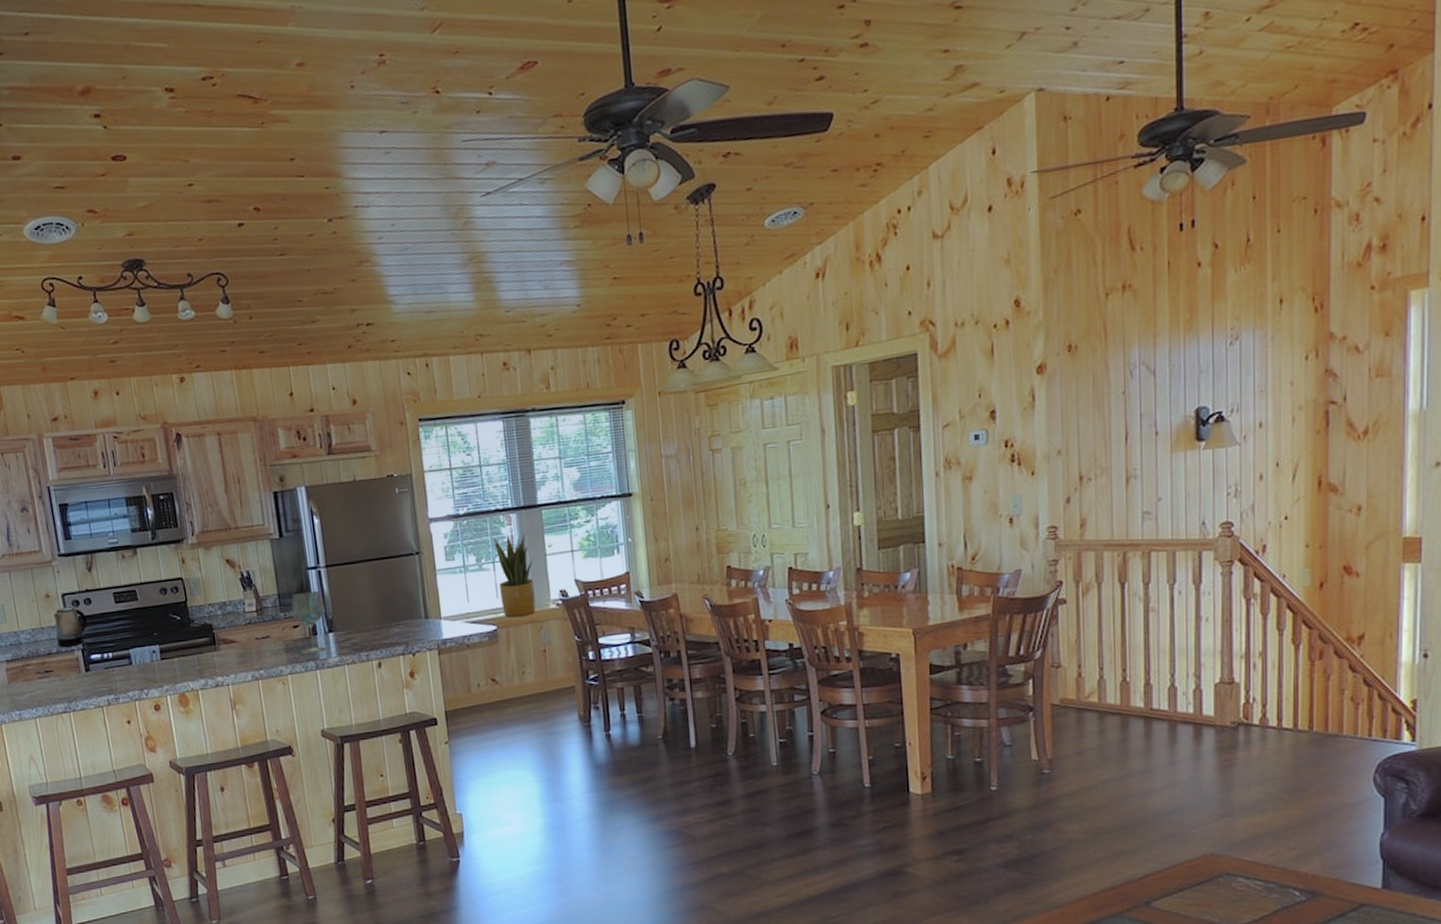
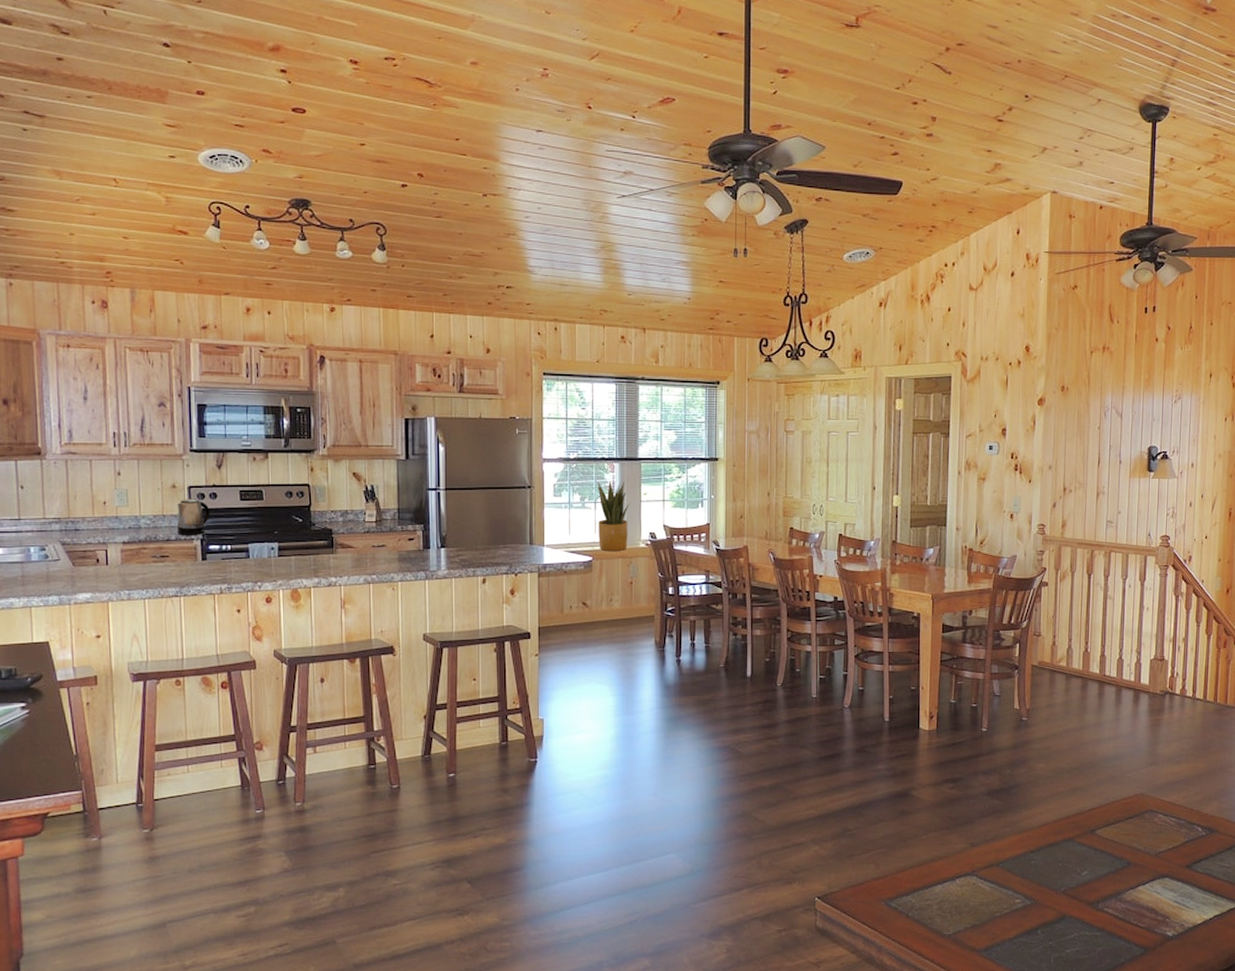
wine glass: present [291,590,327,654] -> none [408,509,440,565]

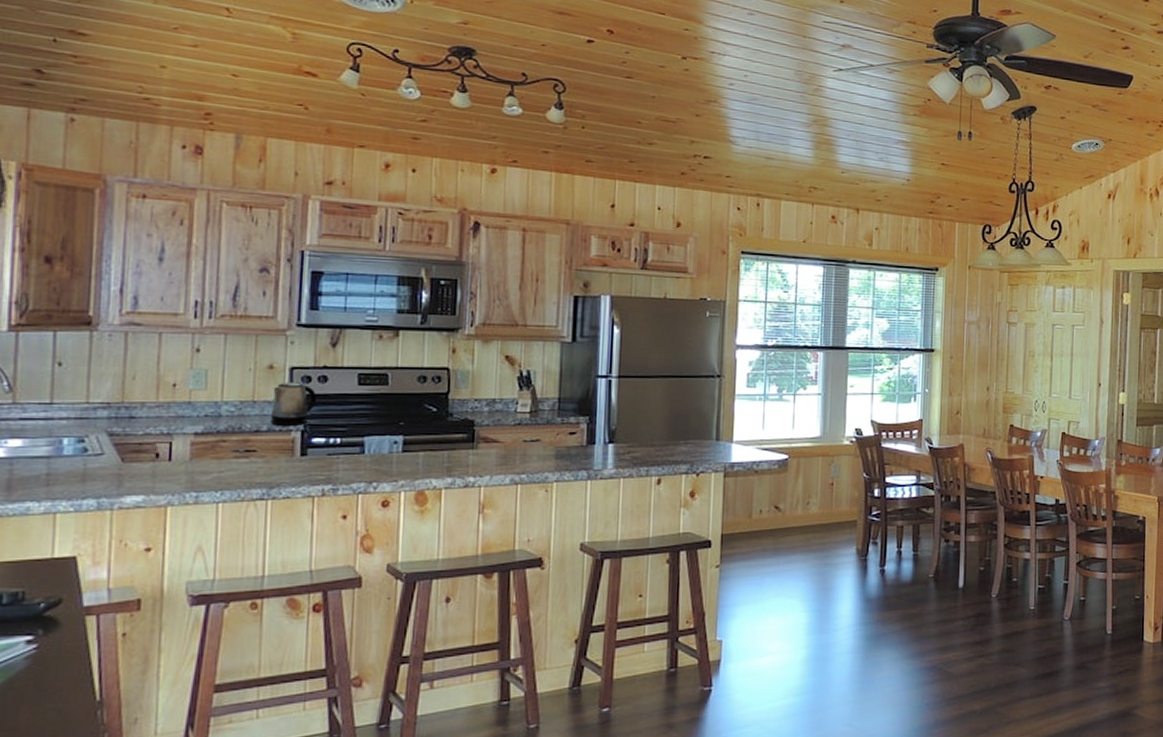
planter: present [597,480,630,552] -> none [796,370,835,450]

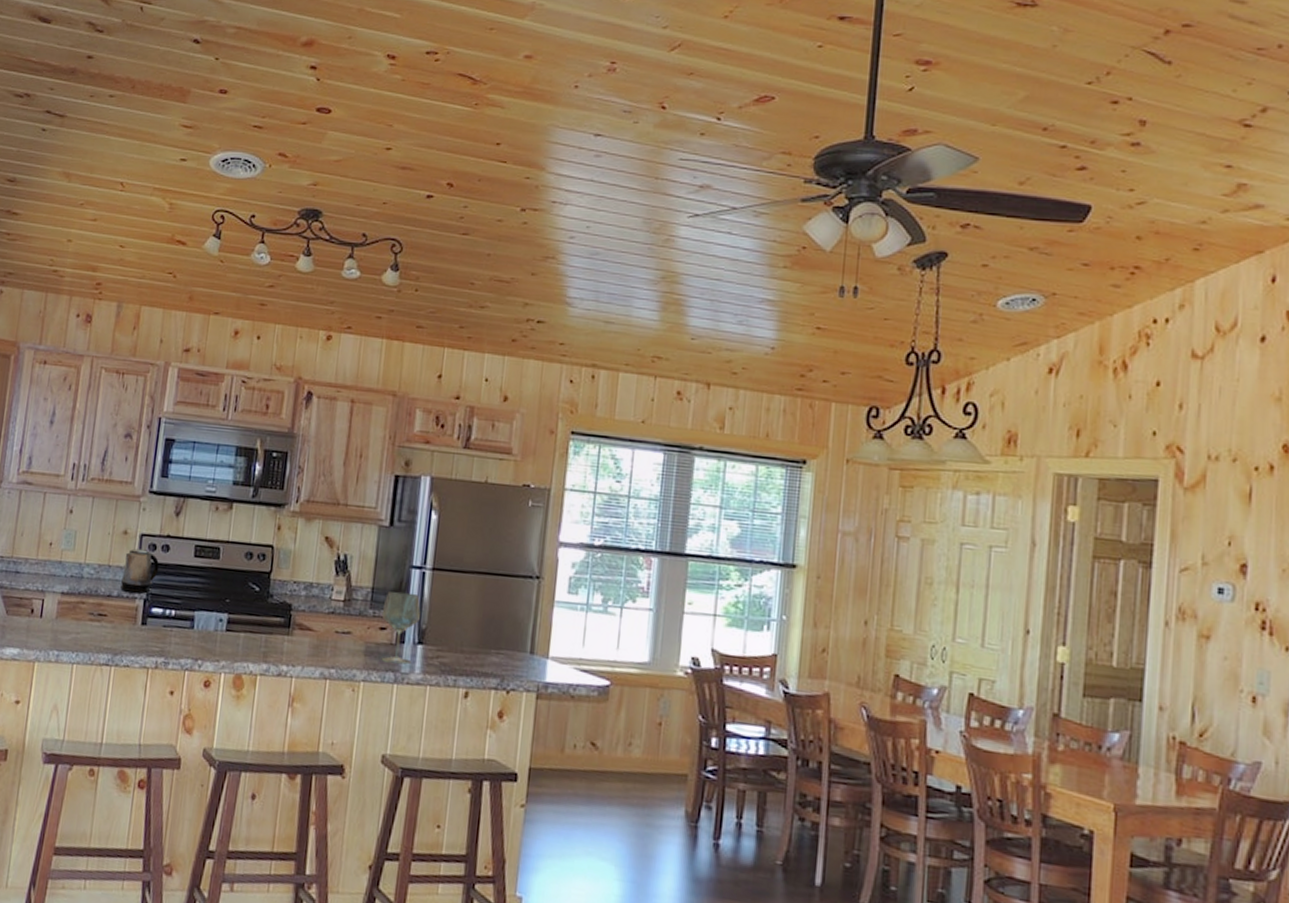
wine glass: none [570,399,609,463] -> present [381,591,421,665]

